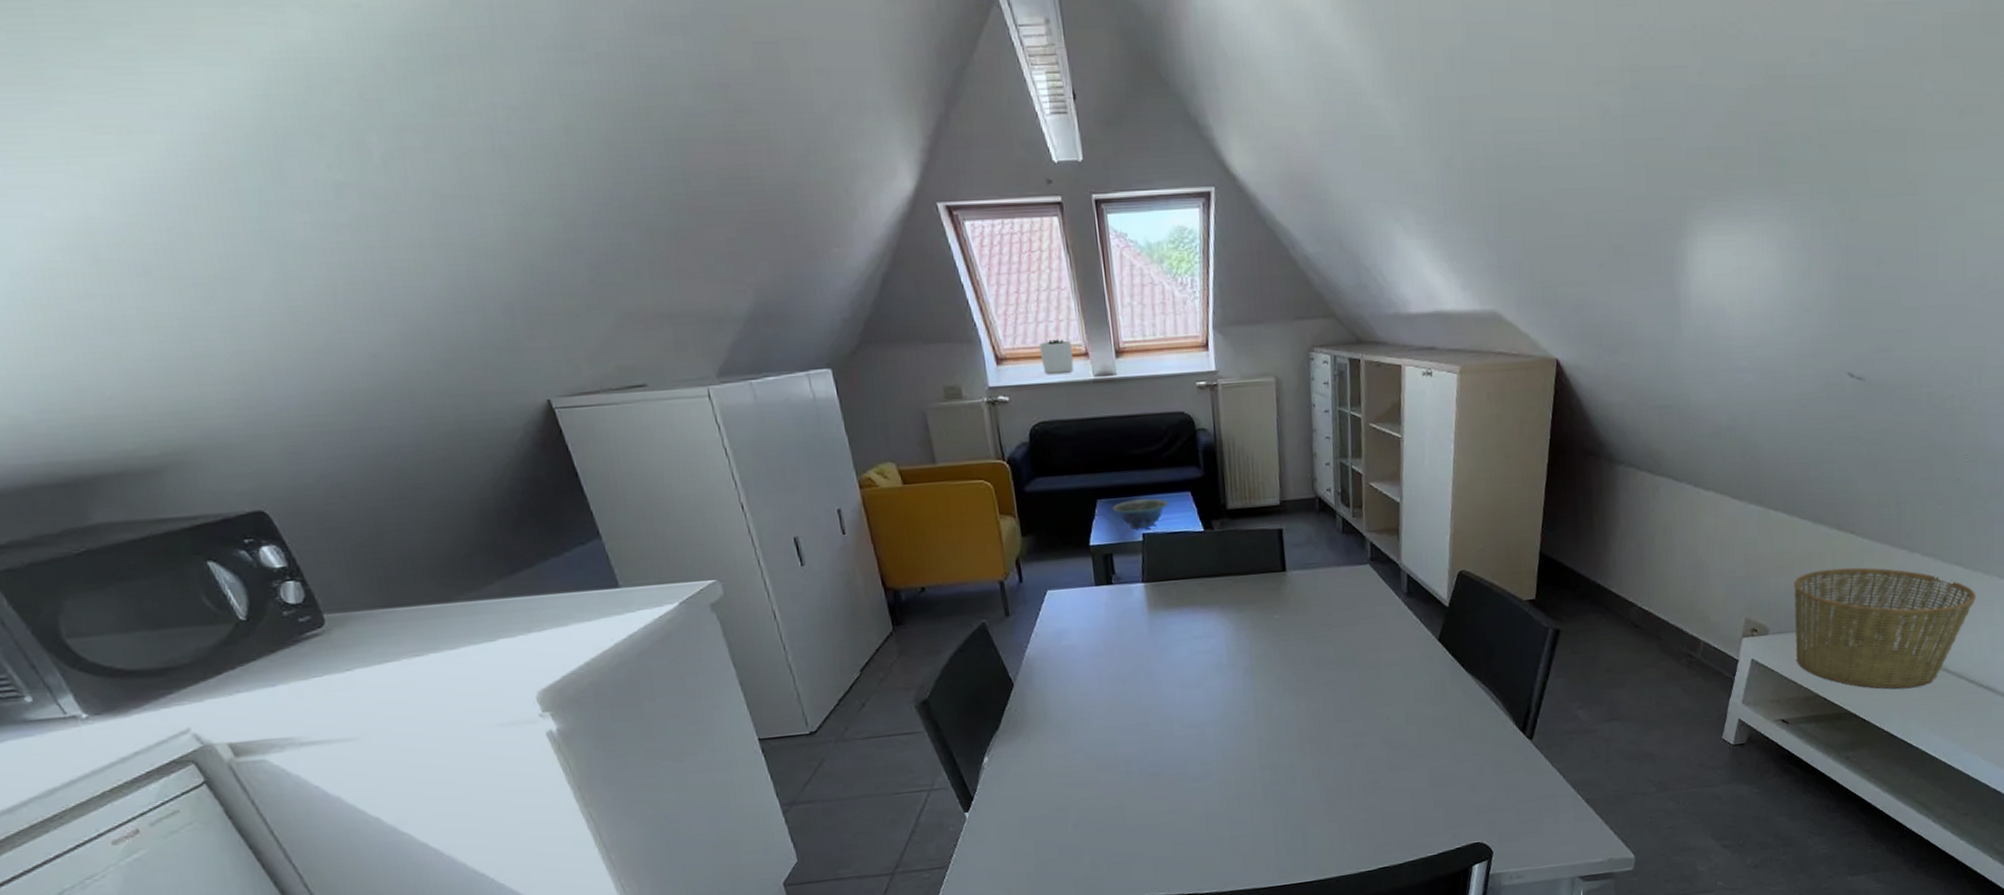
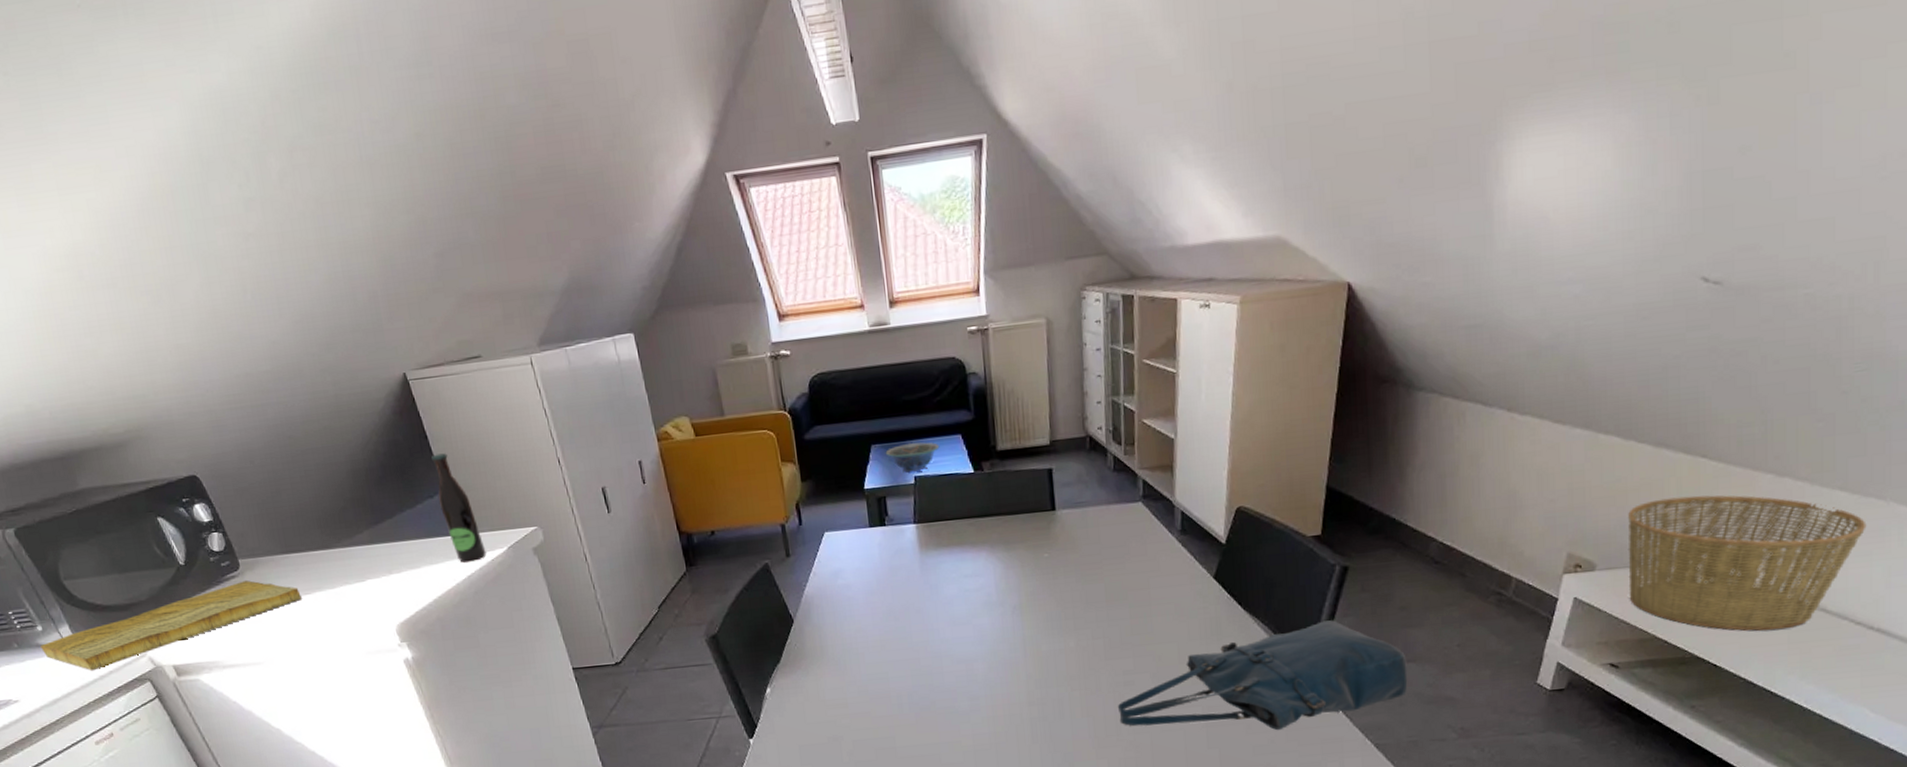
cutting board: none [29,639,410,753] -> present [40,580,302,671]
bottle: none [583,494,653,619] -> present [431,453,486,562]
planter: present [1039,339,1074,375] -> none [818,293,850,327]
tote bag: none [1348,681,1613,789] -> present [1117,620,1408,731]

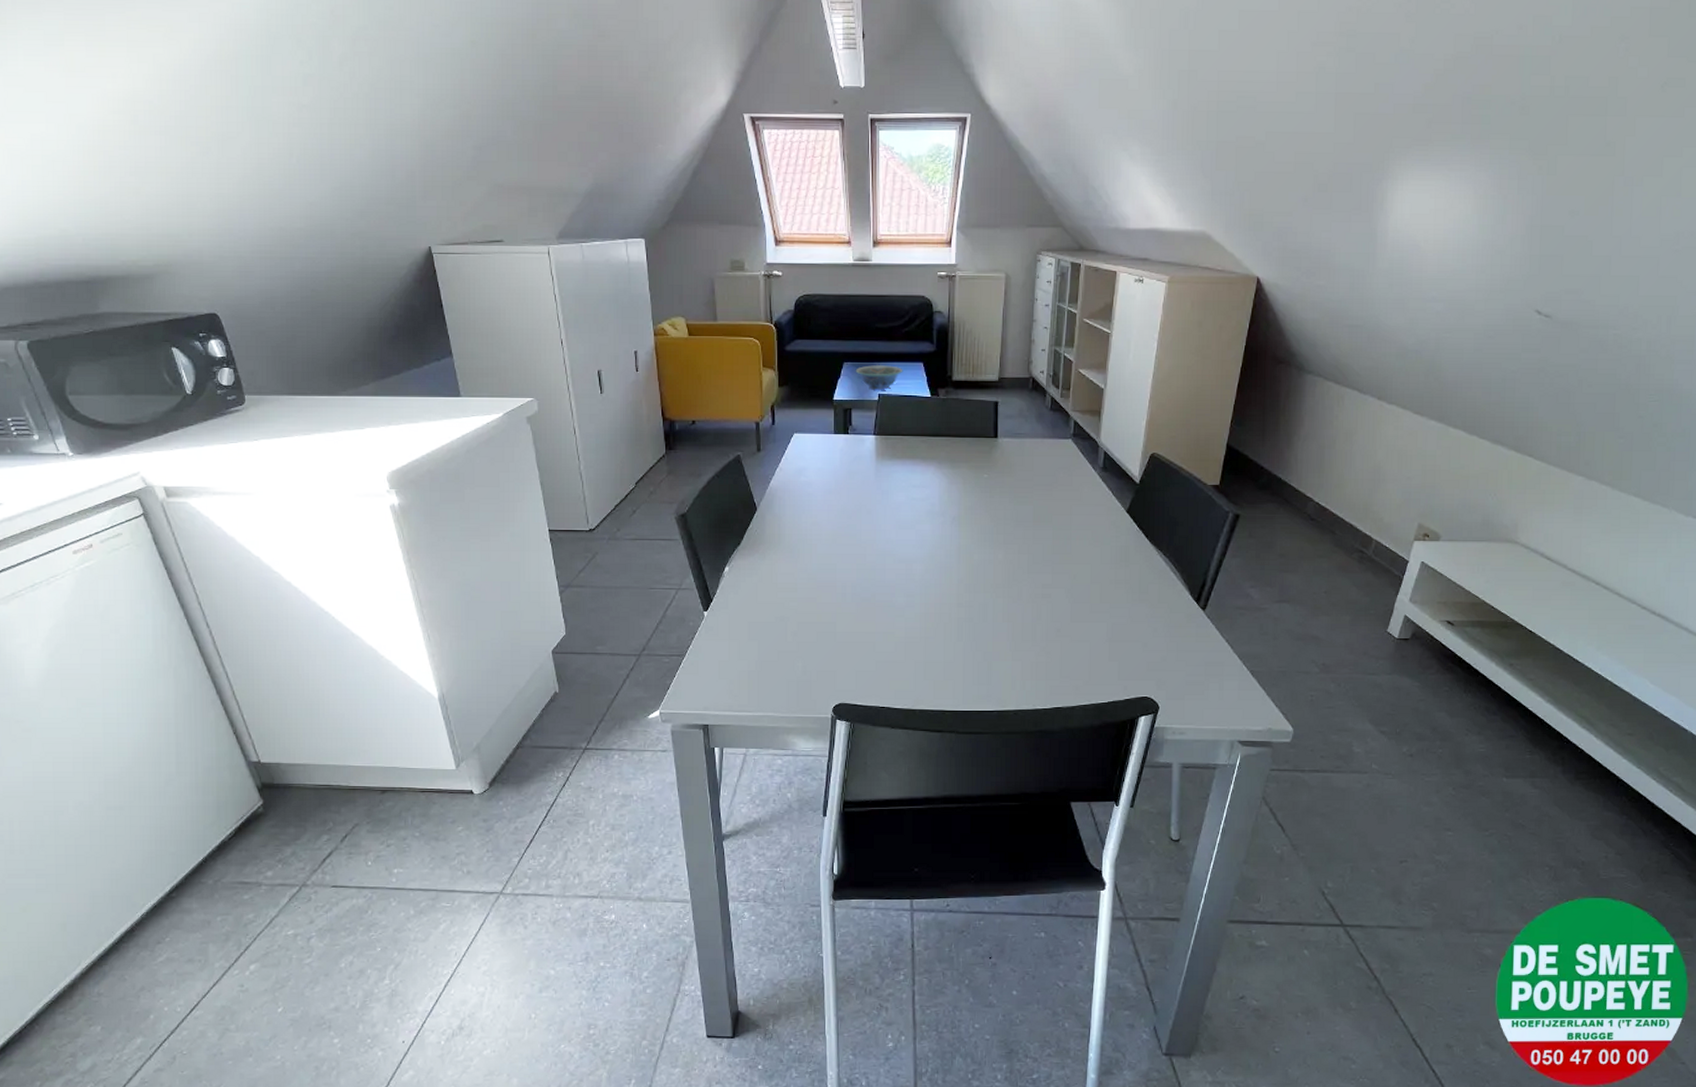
cutting board: present [40,580,302,671] -> none [34,416,300,483]
bottle: present [431,453,486,562] -> none [444,322,483,423]
tote bag: present [1117,620,1408,731] -> none [1034,559,1282,651]
basket: present [1628,495,1867,631] -> none [1465,487,1654,607]

